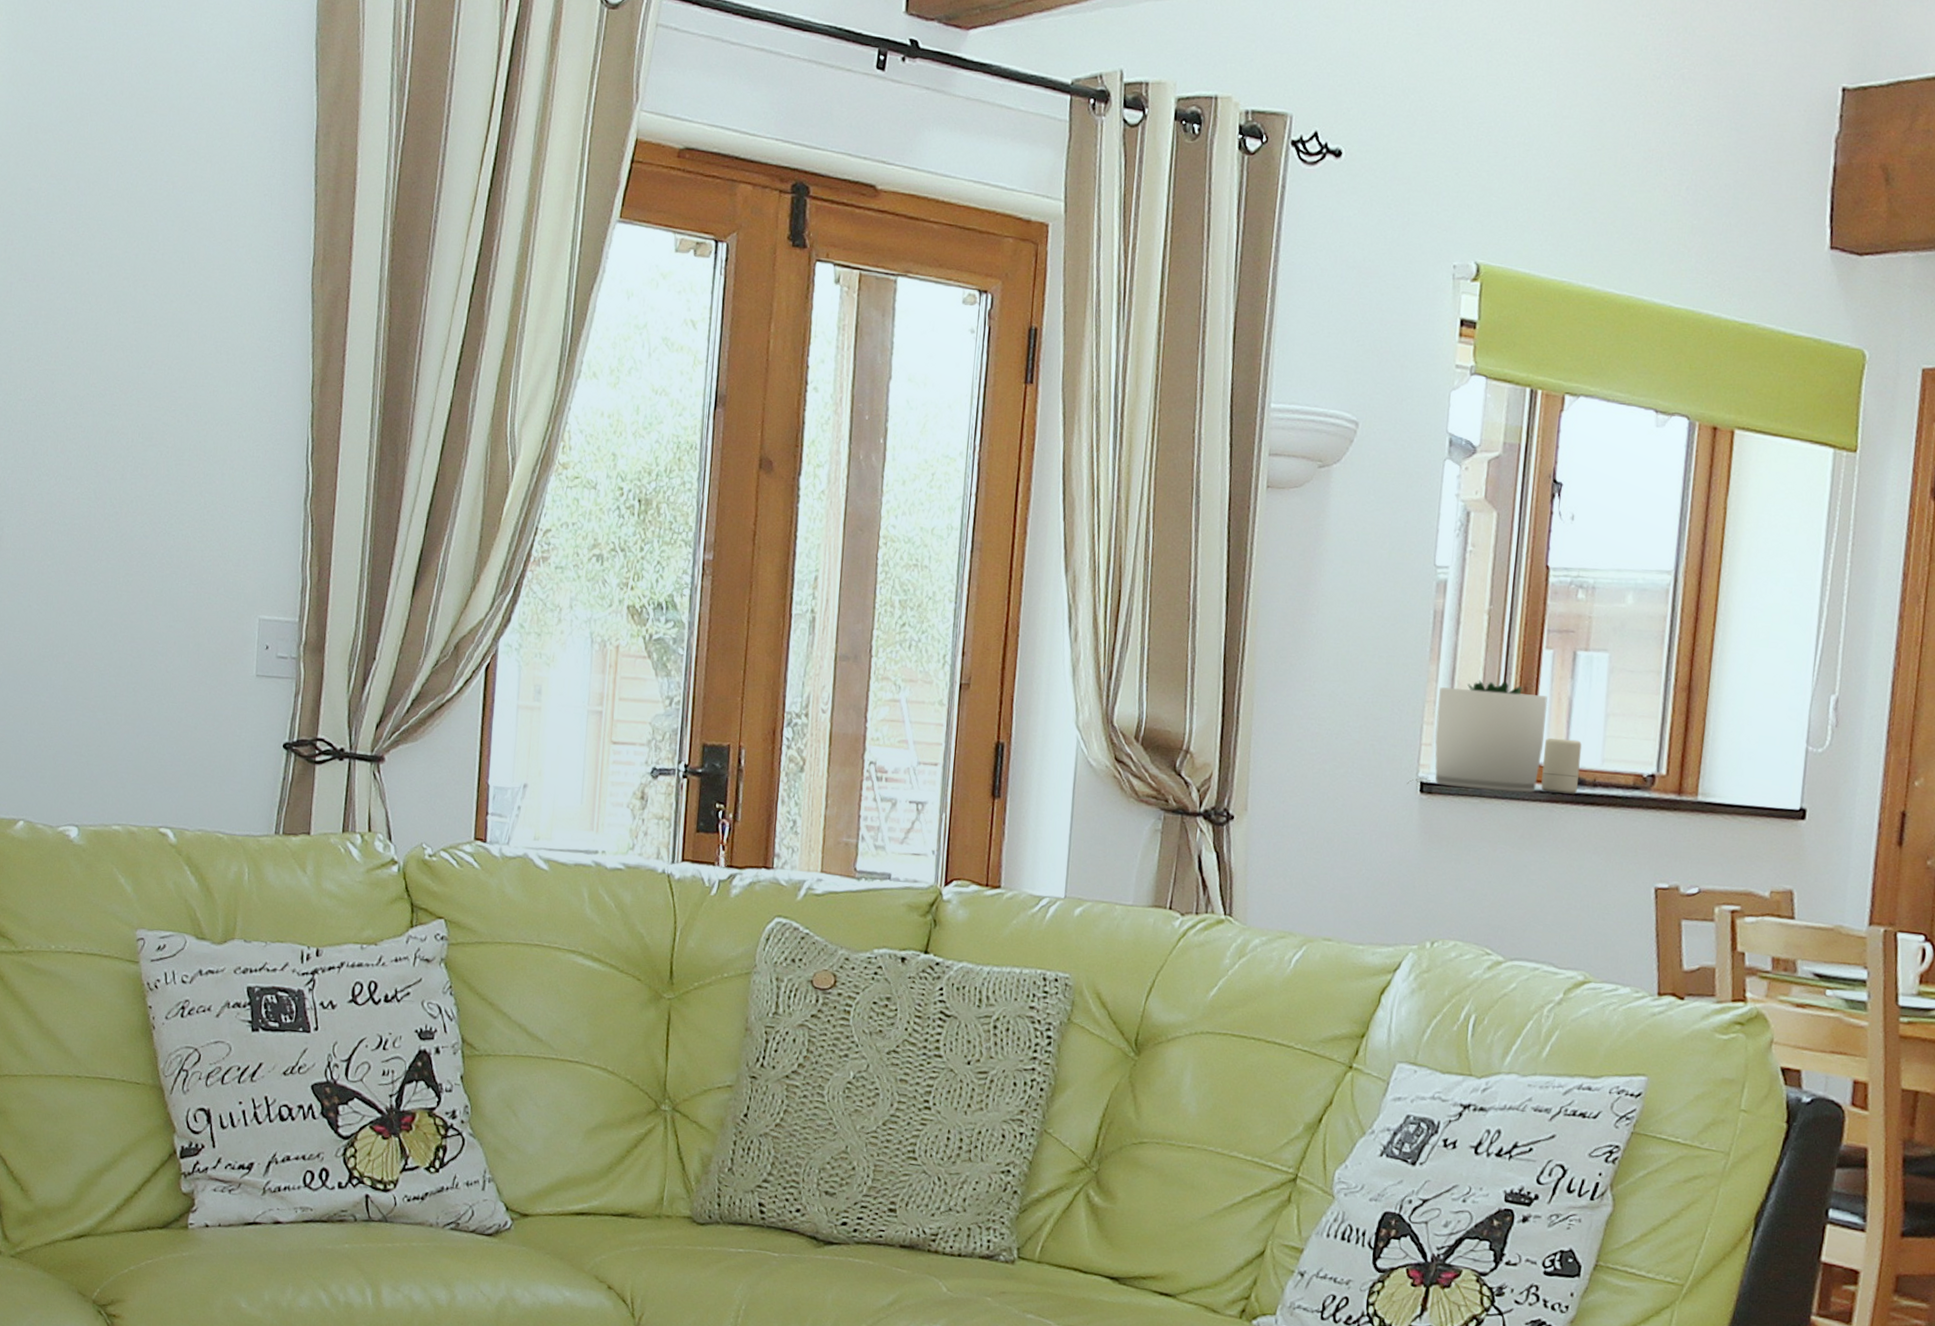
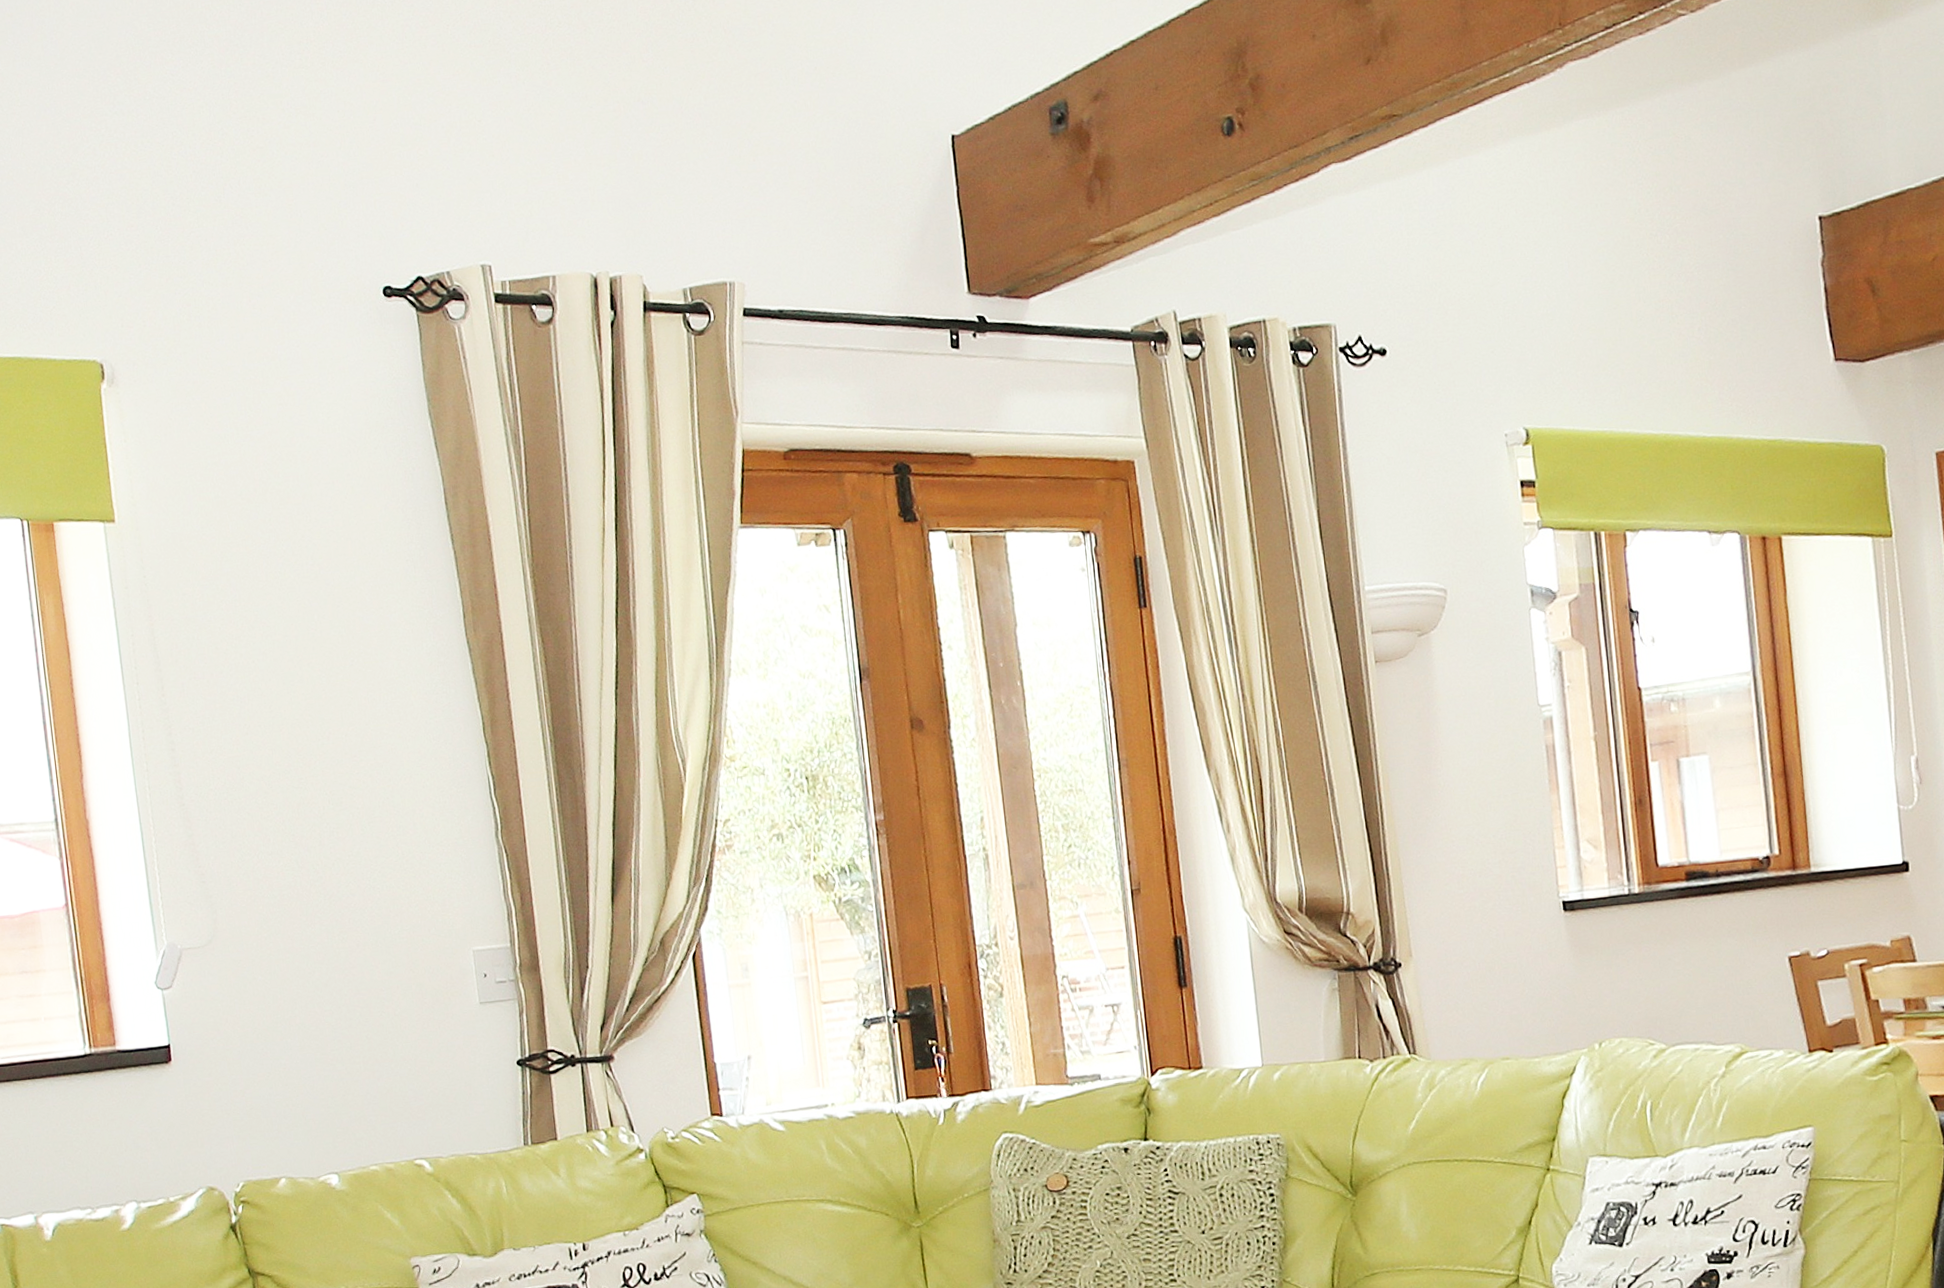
planter: present [1434,680,1548,794] -> none [1564,797,1666,901]
candle: present [1541,737,1582,794] -> none [1667,838,1703,889]

